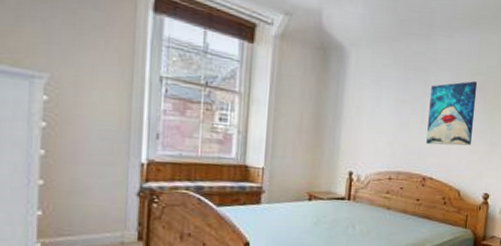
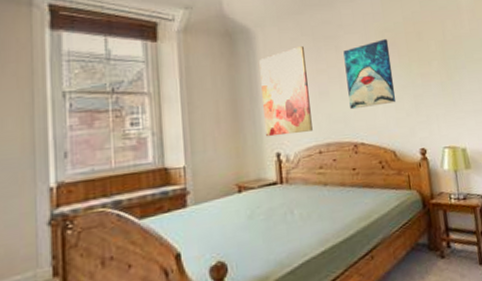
wall art: none [343,73,394,158] -> present [259,46,313,137]

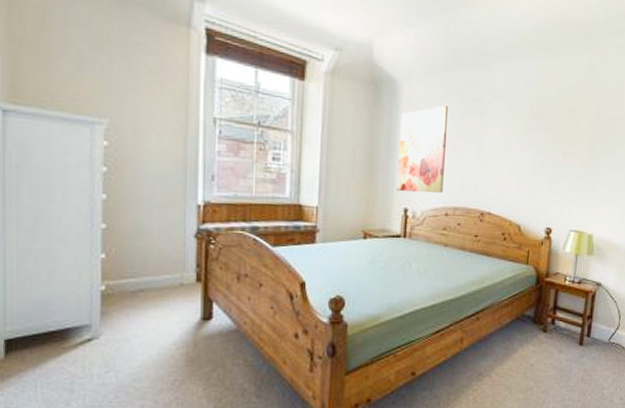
wall art: present [343,39,396,110] -> none [484,110,537,179]

